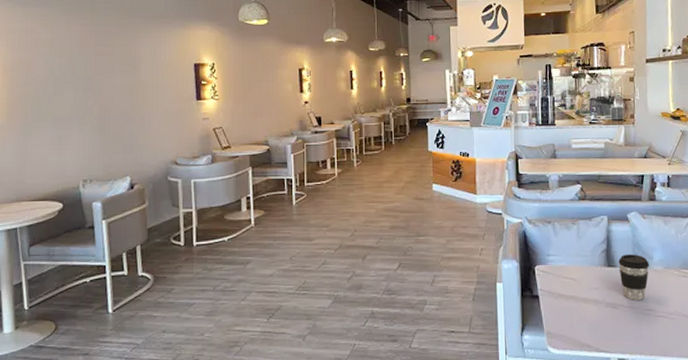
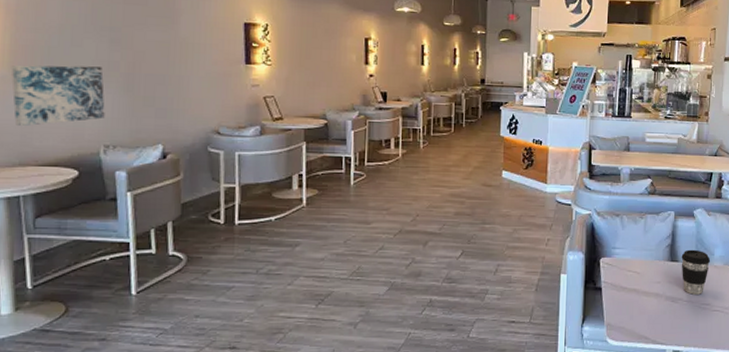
wall art: none [8,112,83,168] -> present [11,65,105,127]

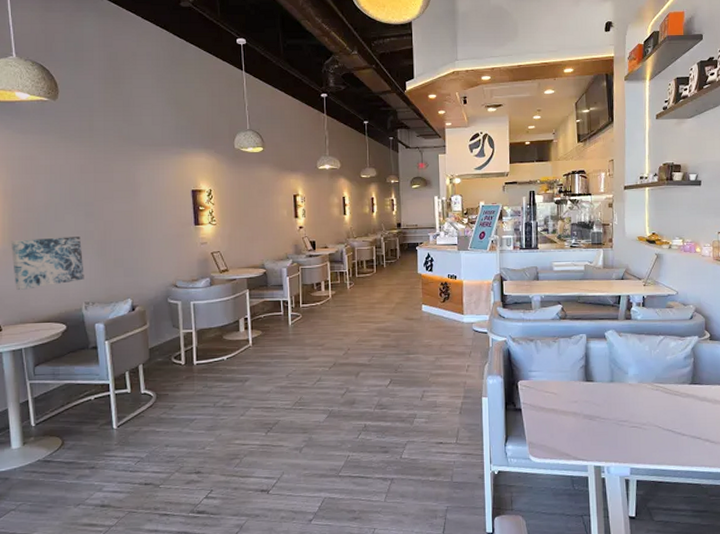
coffee cup: present [681,249,711,295] -> none [596,369,625,412]

